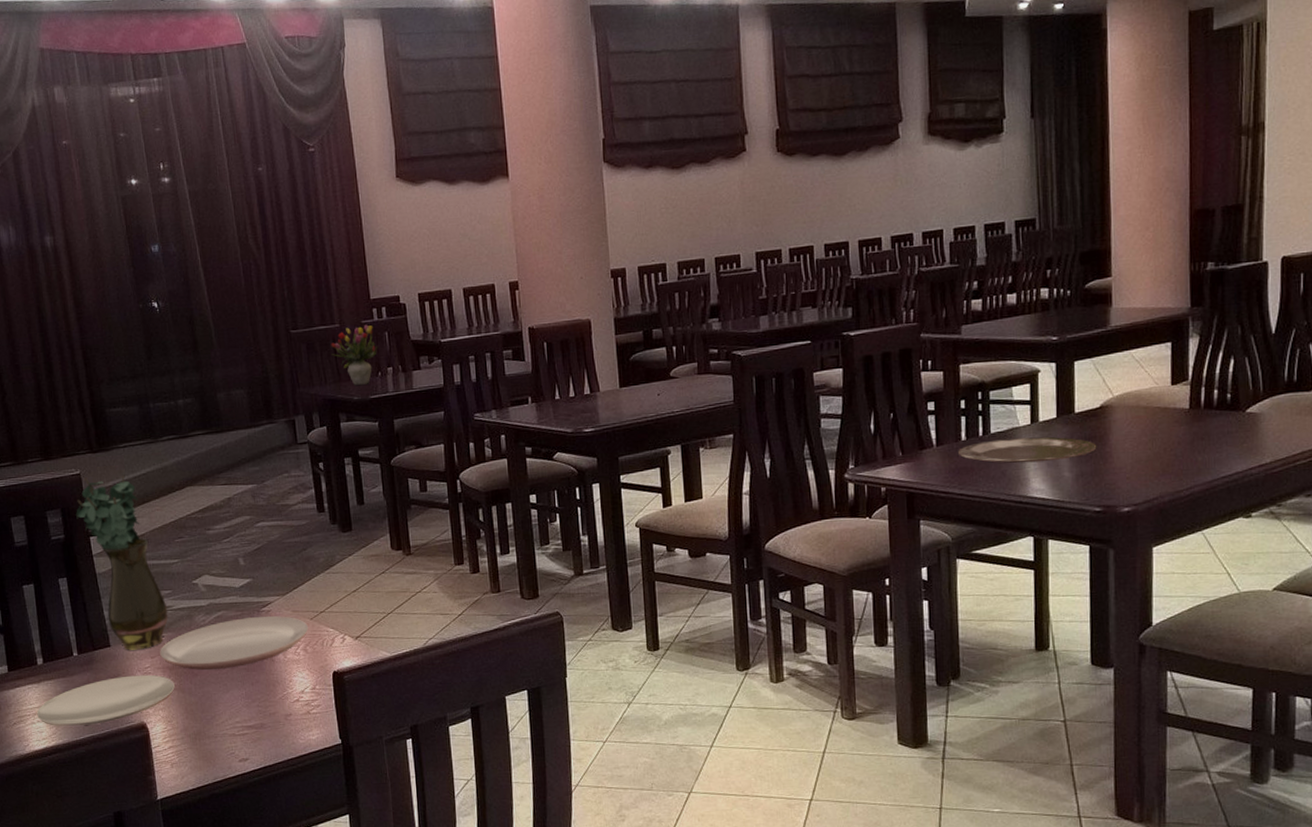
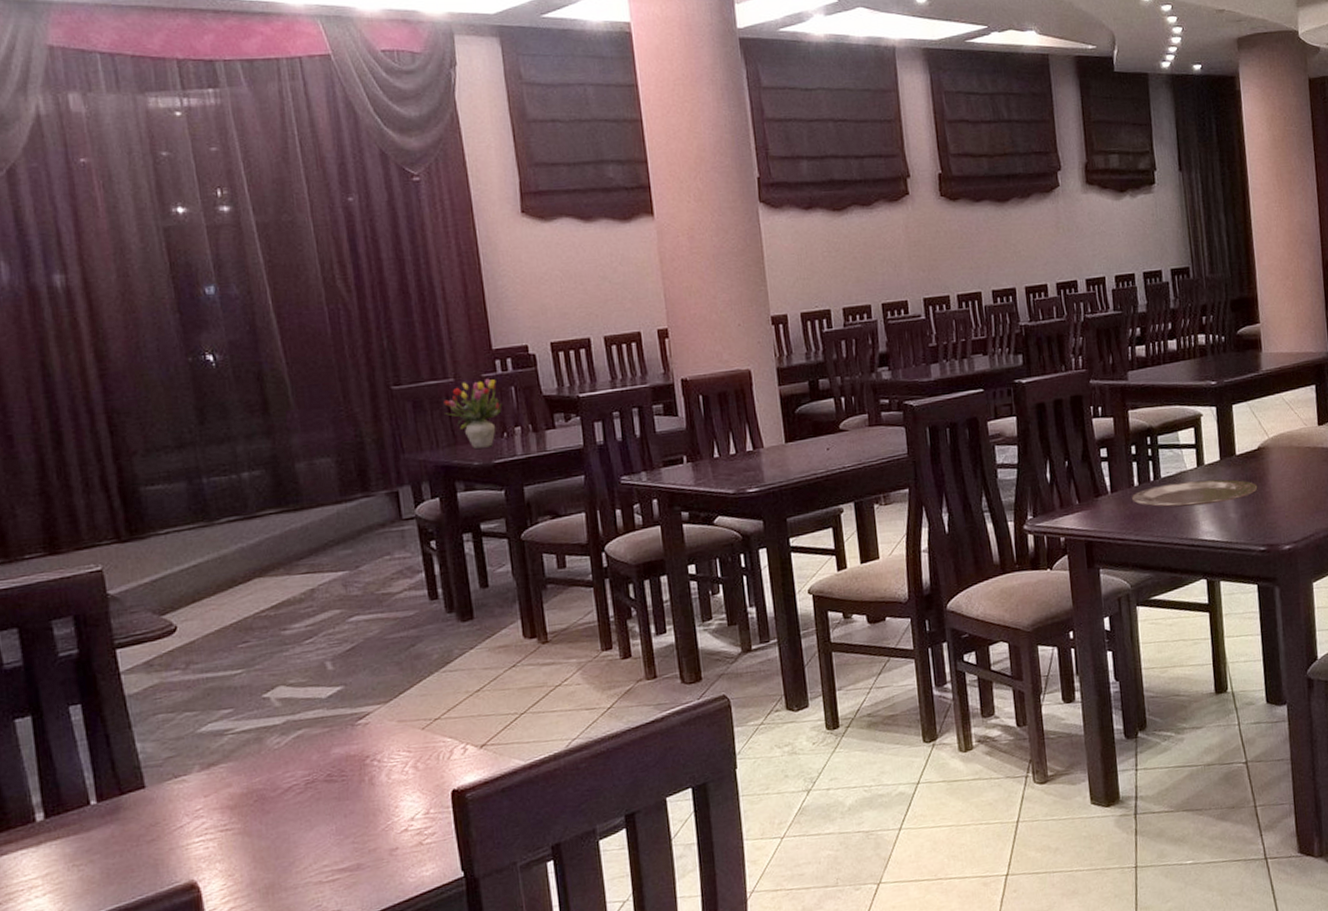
plate: present [37,674,175,727] -> none [34,818,238,901]
vase: present [76,476,169,650] -> none [95,569,229,790]
plate: present [160,616,308,670] -> none [216,728,419,807]

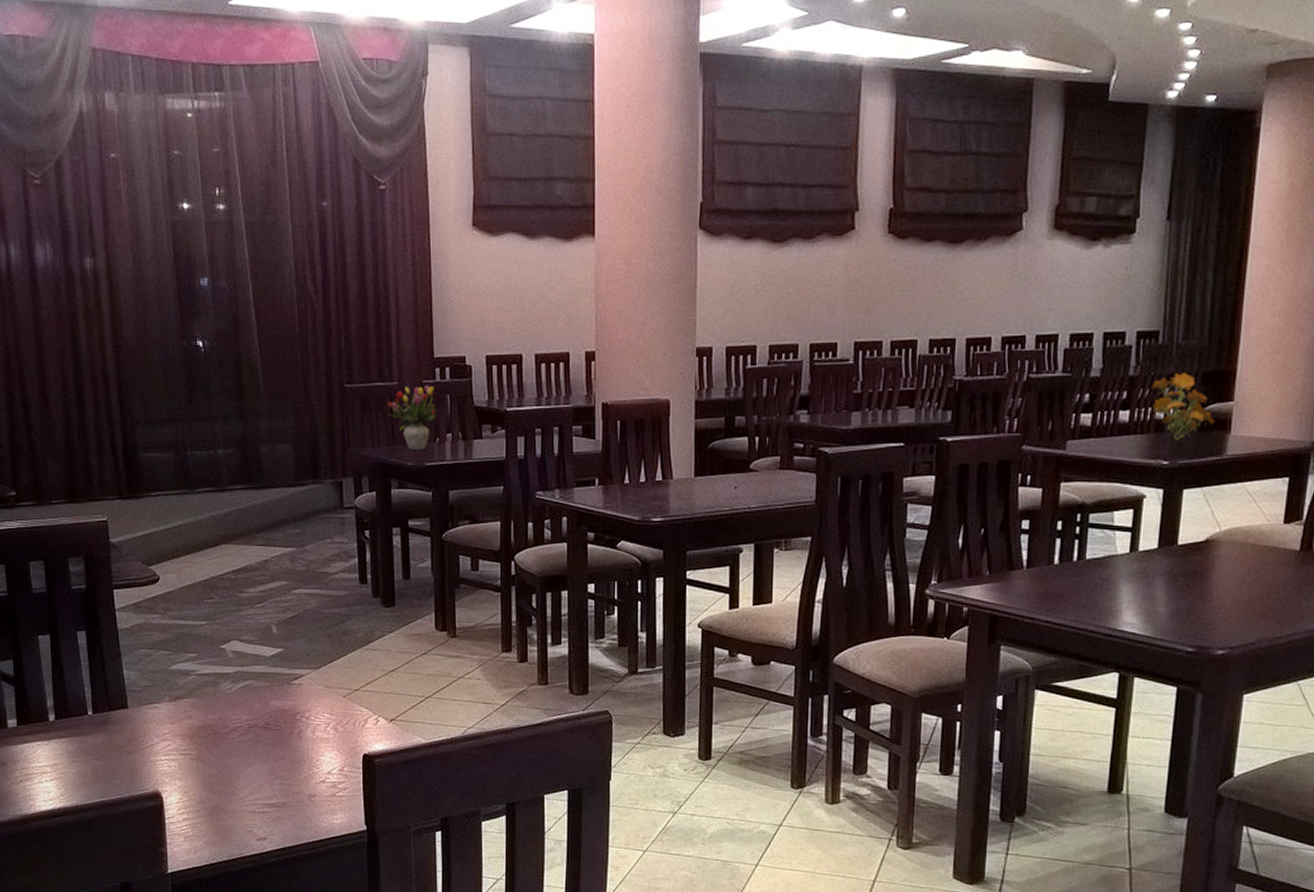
plate: present [1131,479,1258,507] -> none [1048,566,1197,594]
flower arrangement: none [1191,302,1248,363] -> present [1151,373,1216,441]

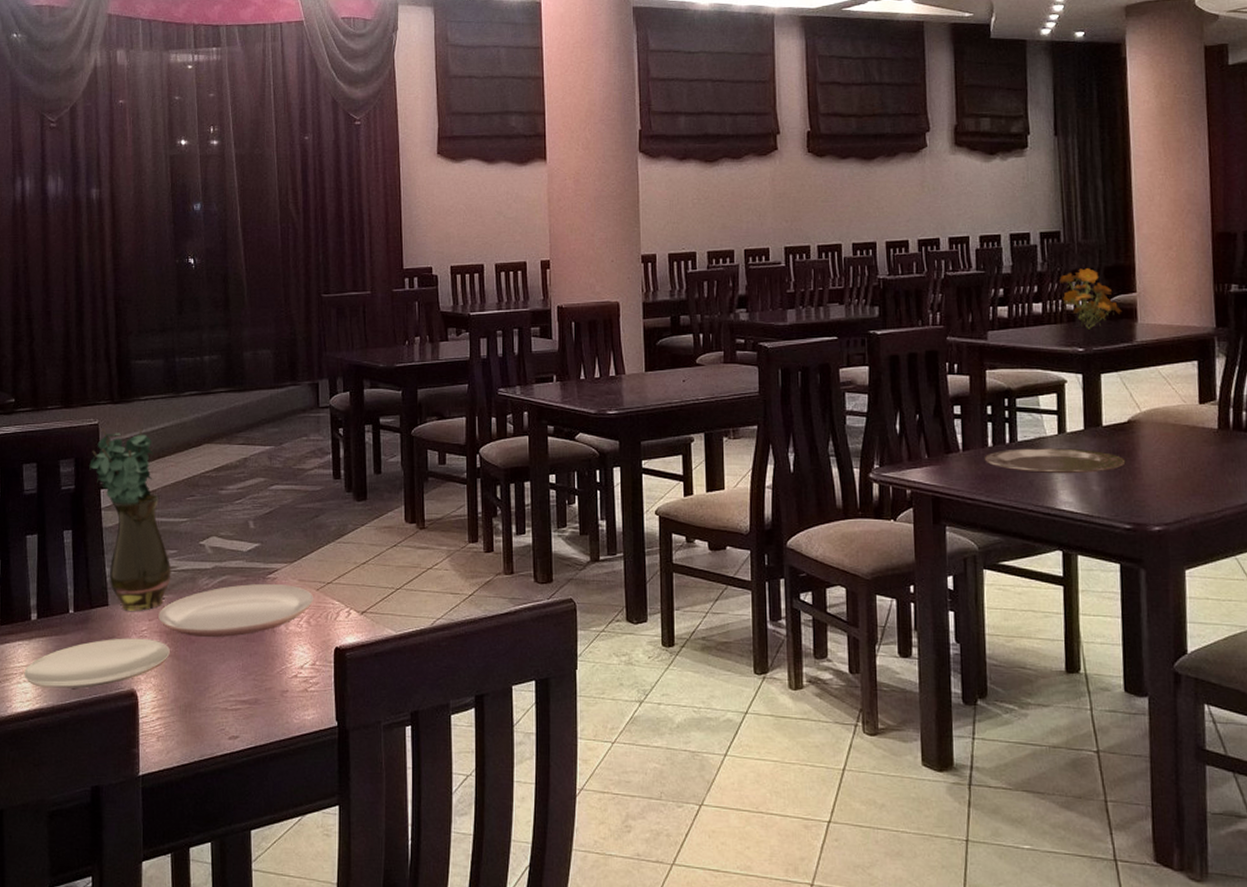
plate: none [45,740,194,790] -> present [24,638,170,690]
vase: none [100,525,192,714] -> present [89,428,172,611]
plate: none [180,689,340,742] -> present [158,584,313,637]
flower arrangement: present [387,385,438,451] -> none [361,293,407,354]
plate: none [1048,566,1197,594] -> present [984,448,1126,474]

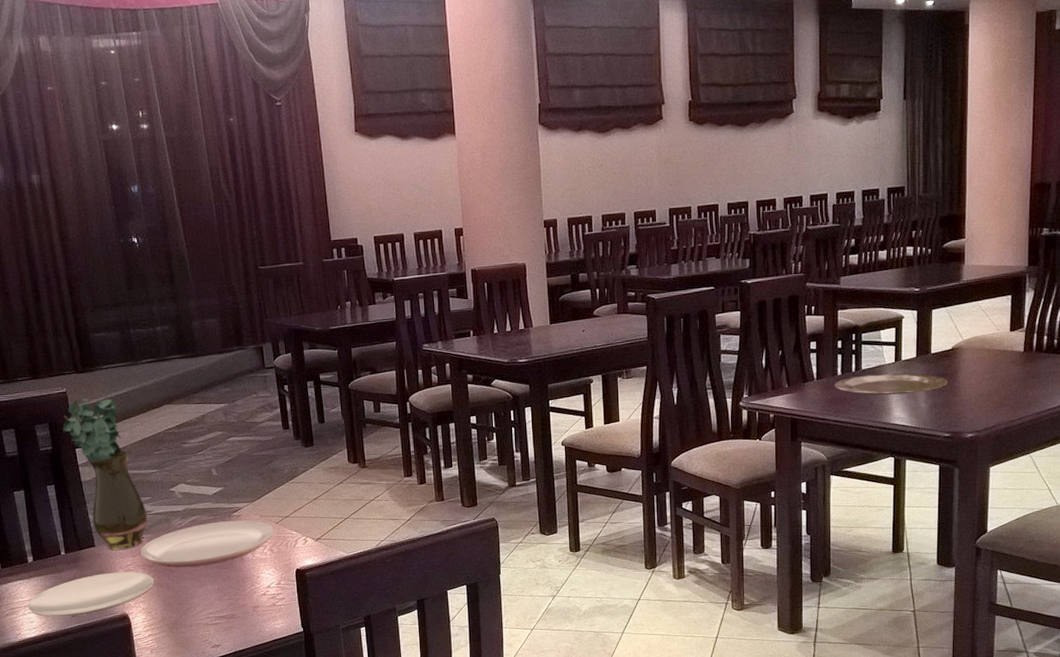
flower arrangement: present [1059,268,1122,329] -> none [902,218,953,272]

